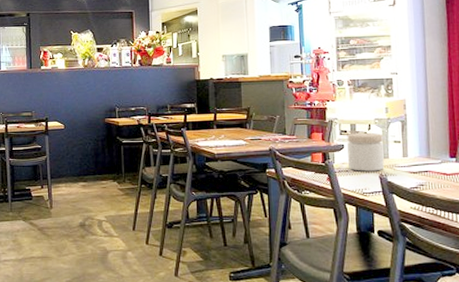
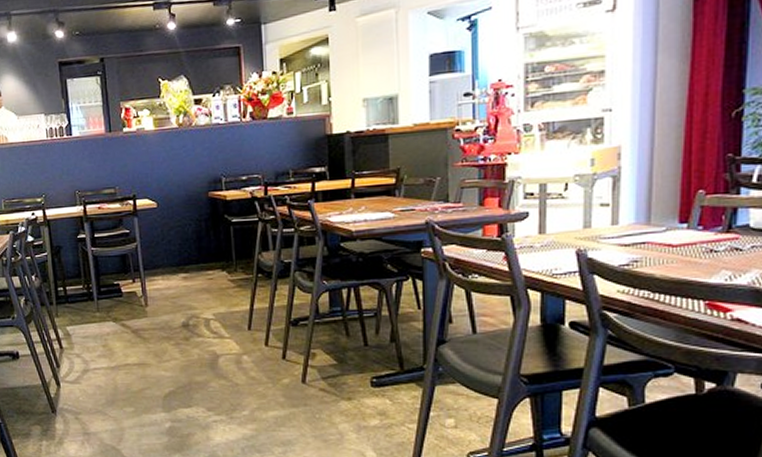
jar: present [347,132,385,172] -> none [532,194,584,247]

